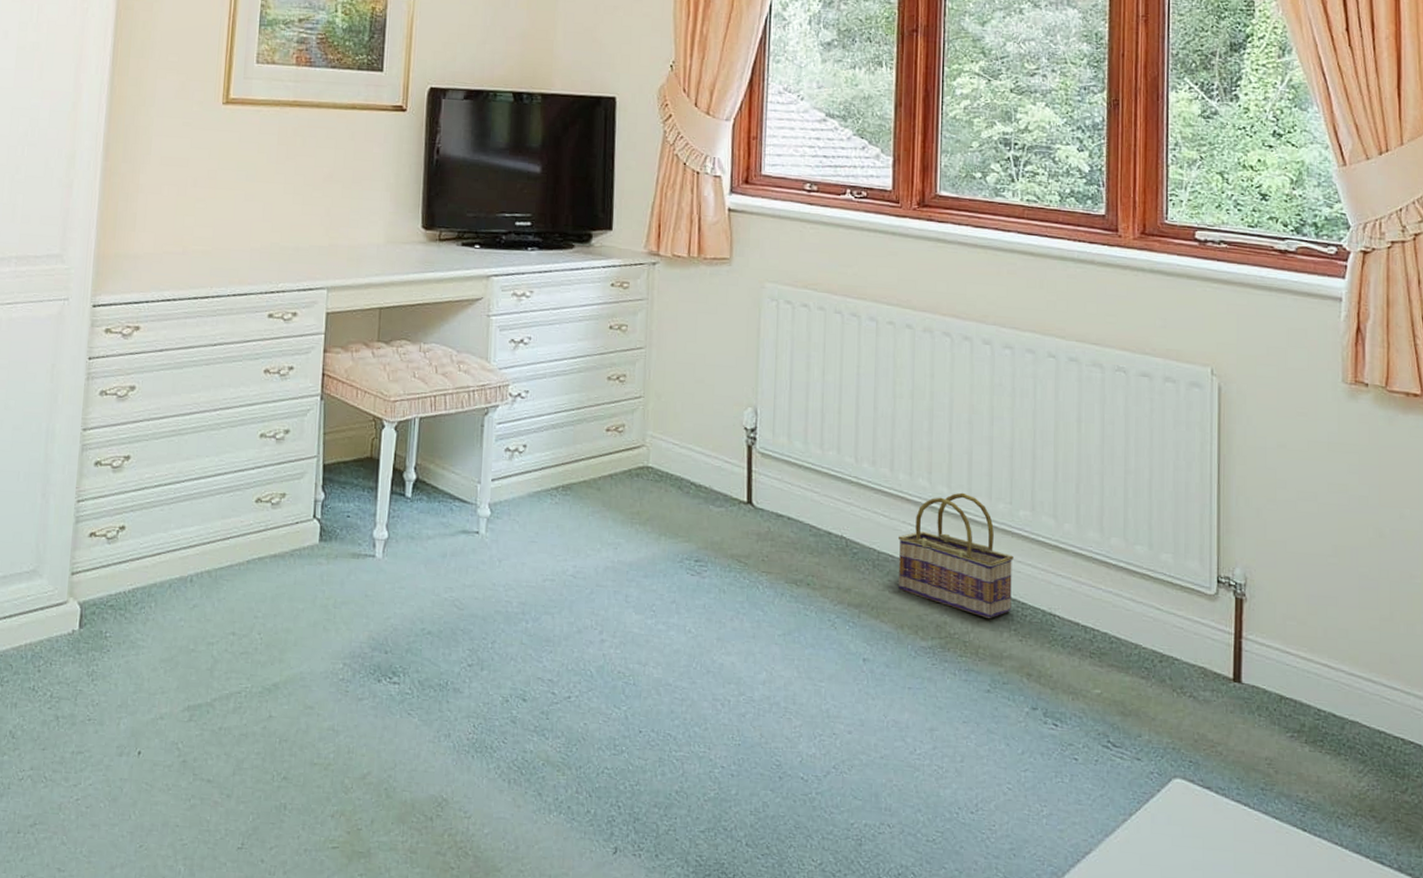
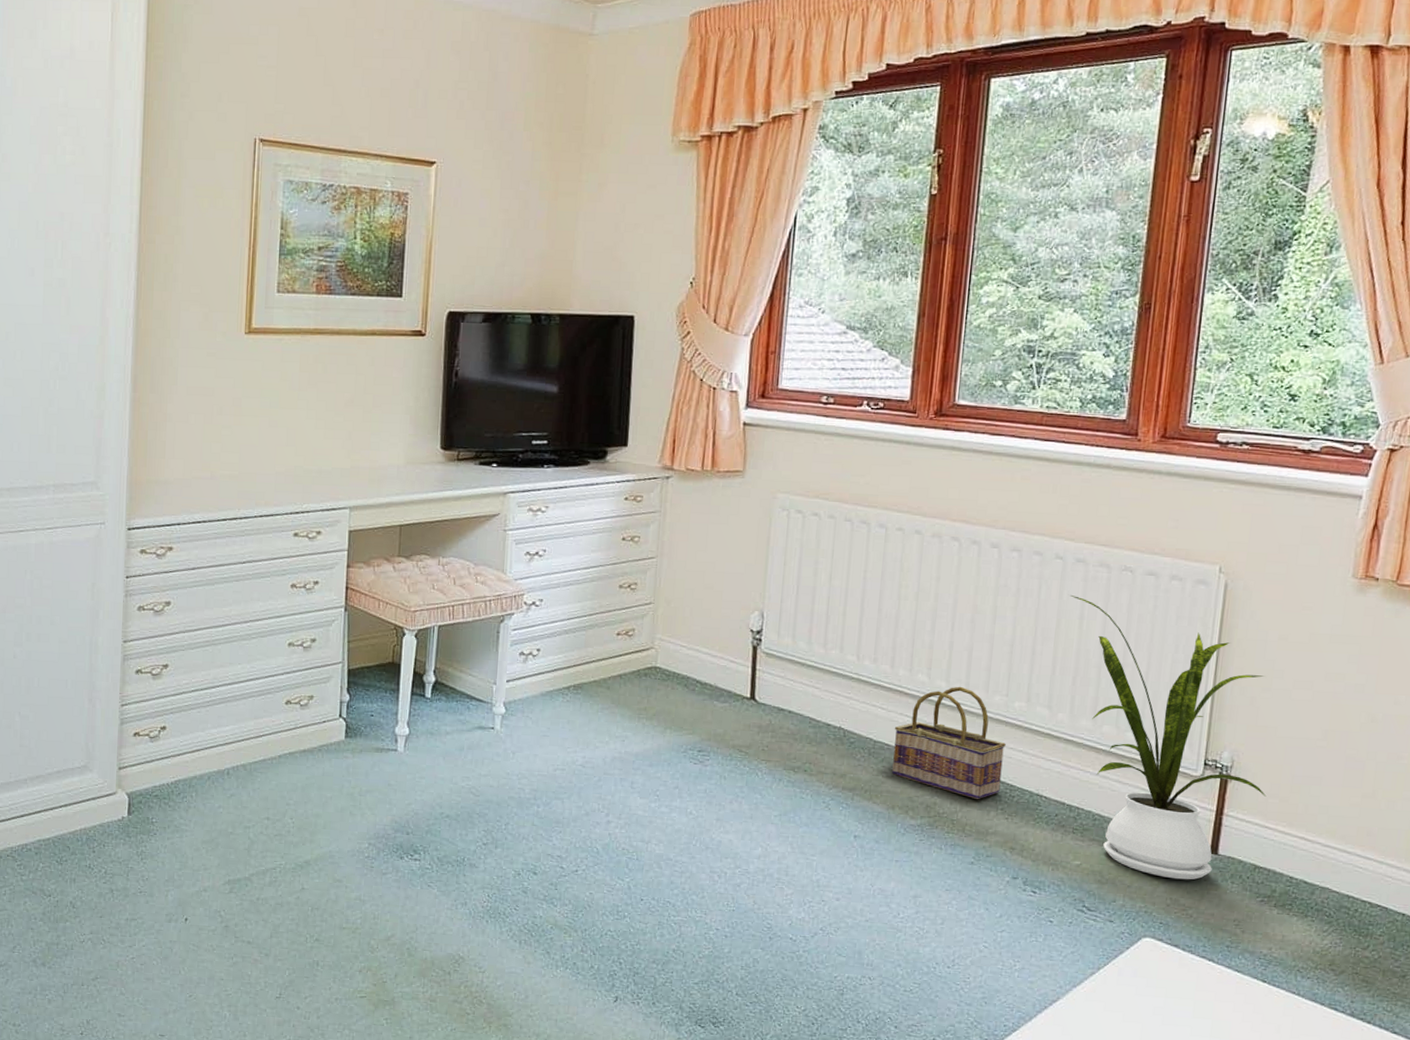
house plant: none [1066,396,1284,712] -> present [1070,595,1267,880]

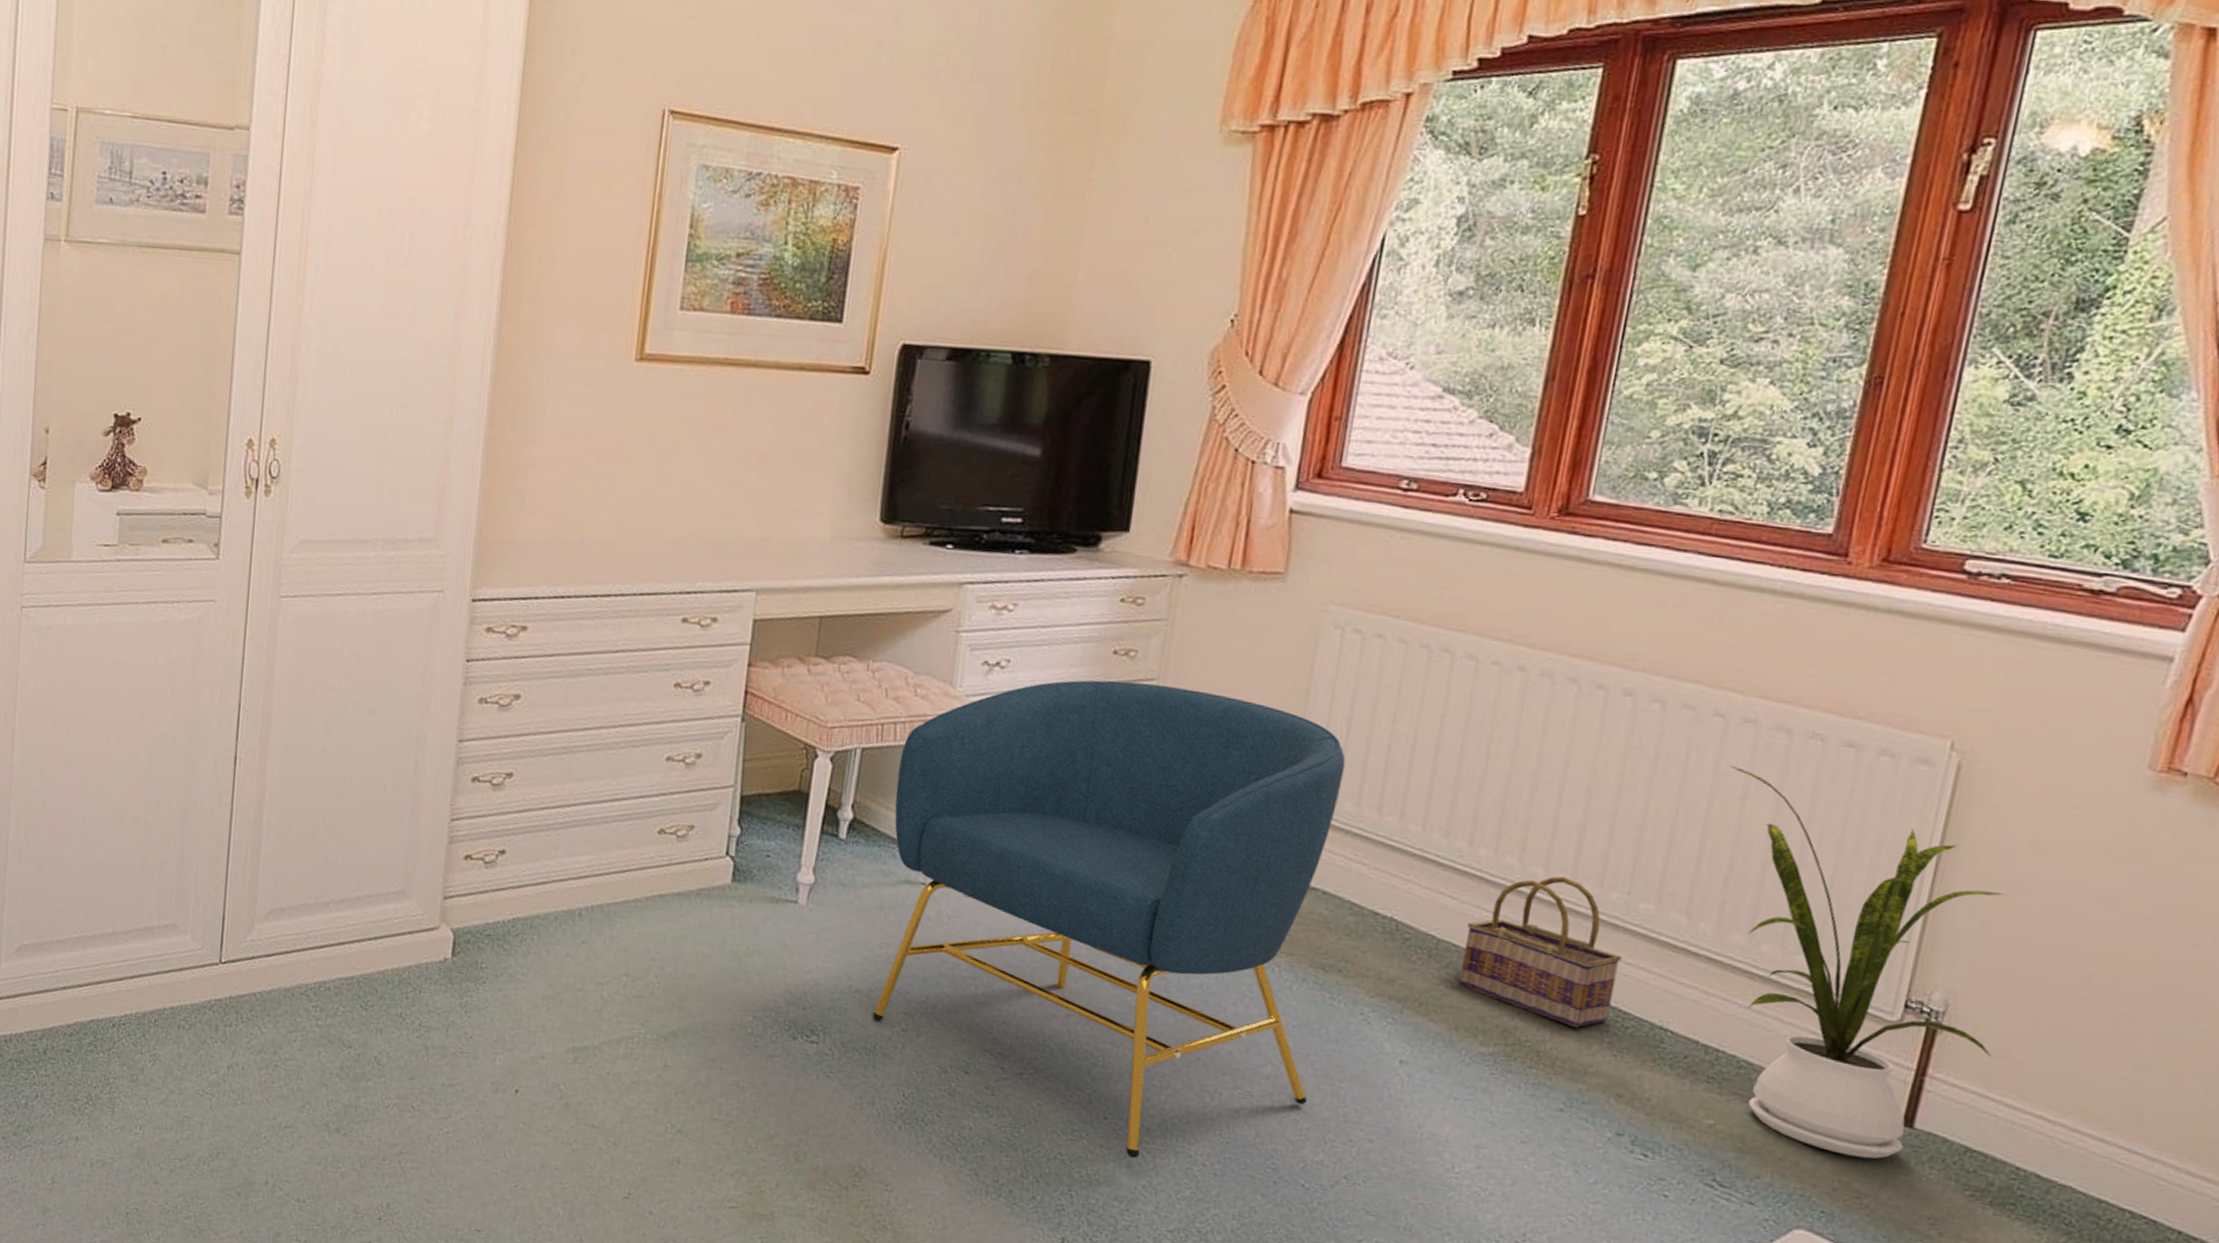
armchair: none [460,560,798,929] -> present [872,680,1346,1159]

